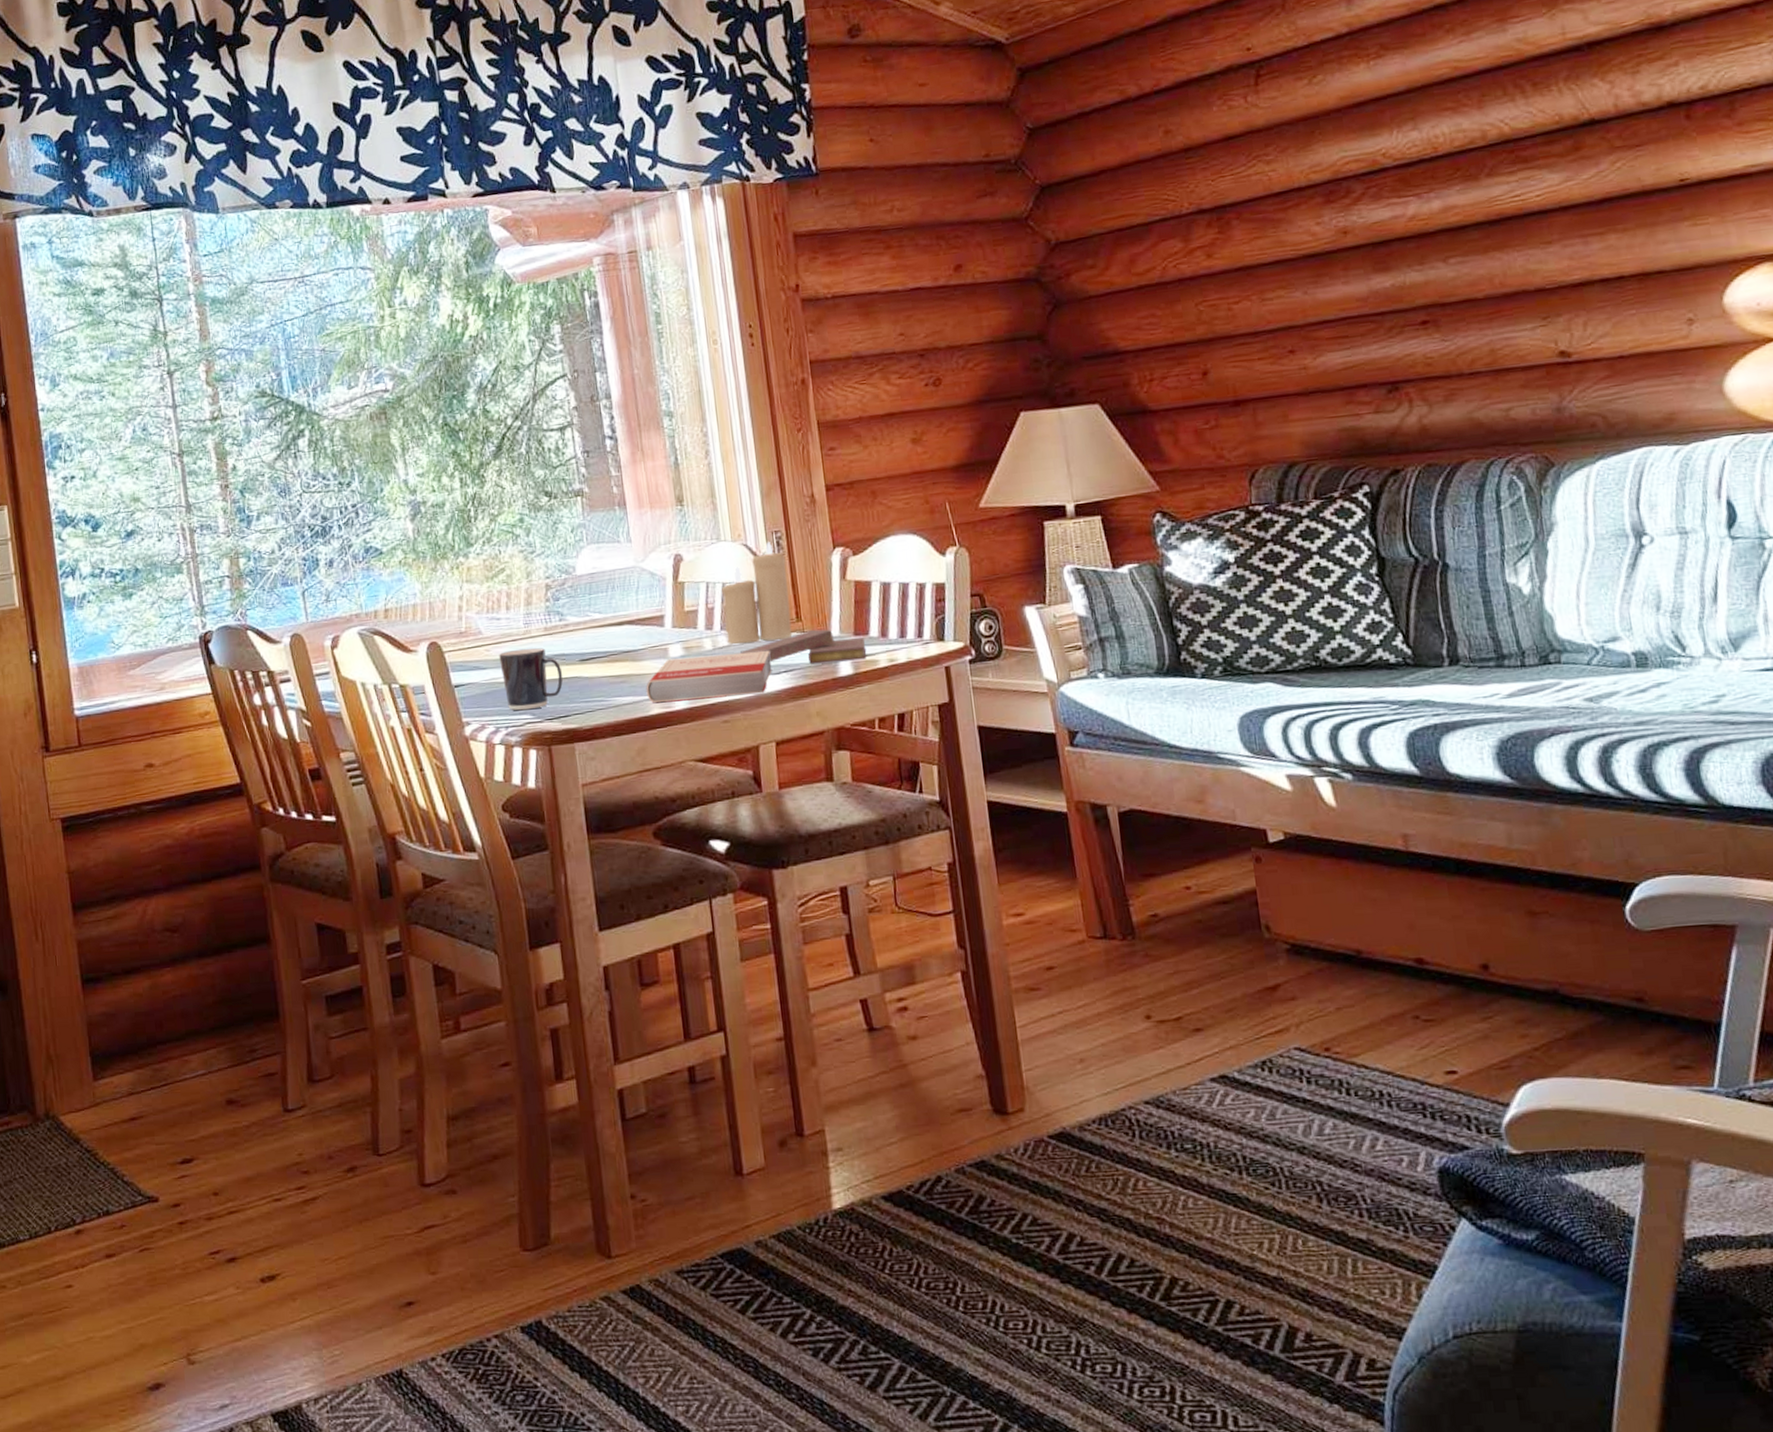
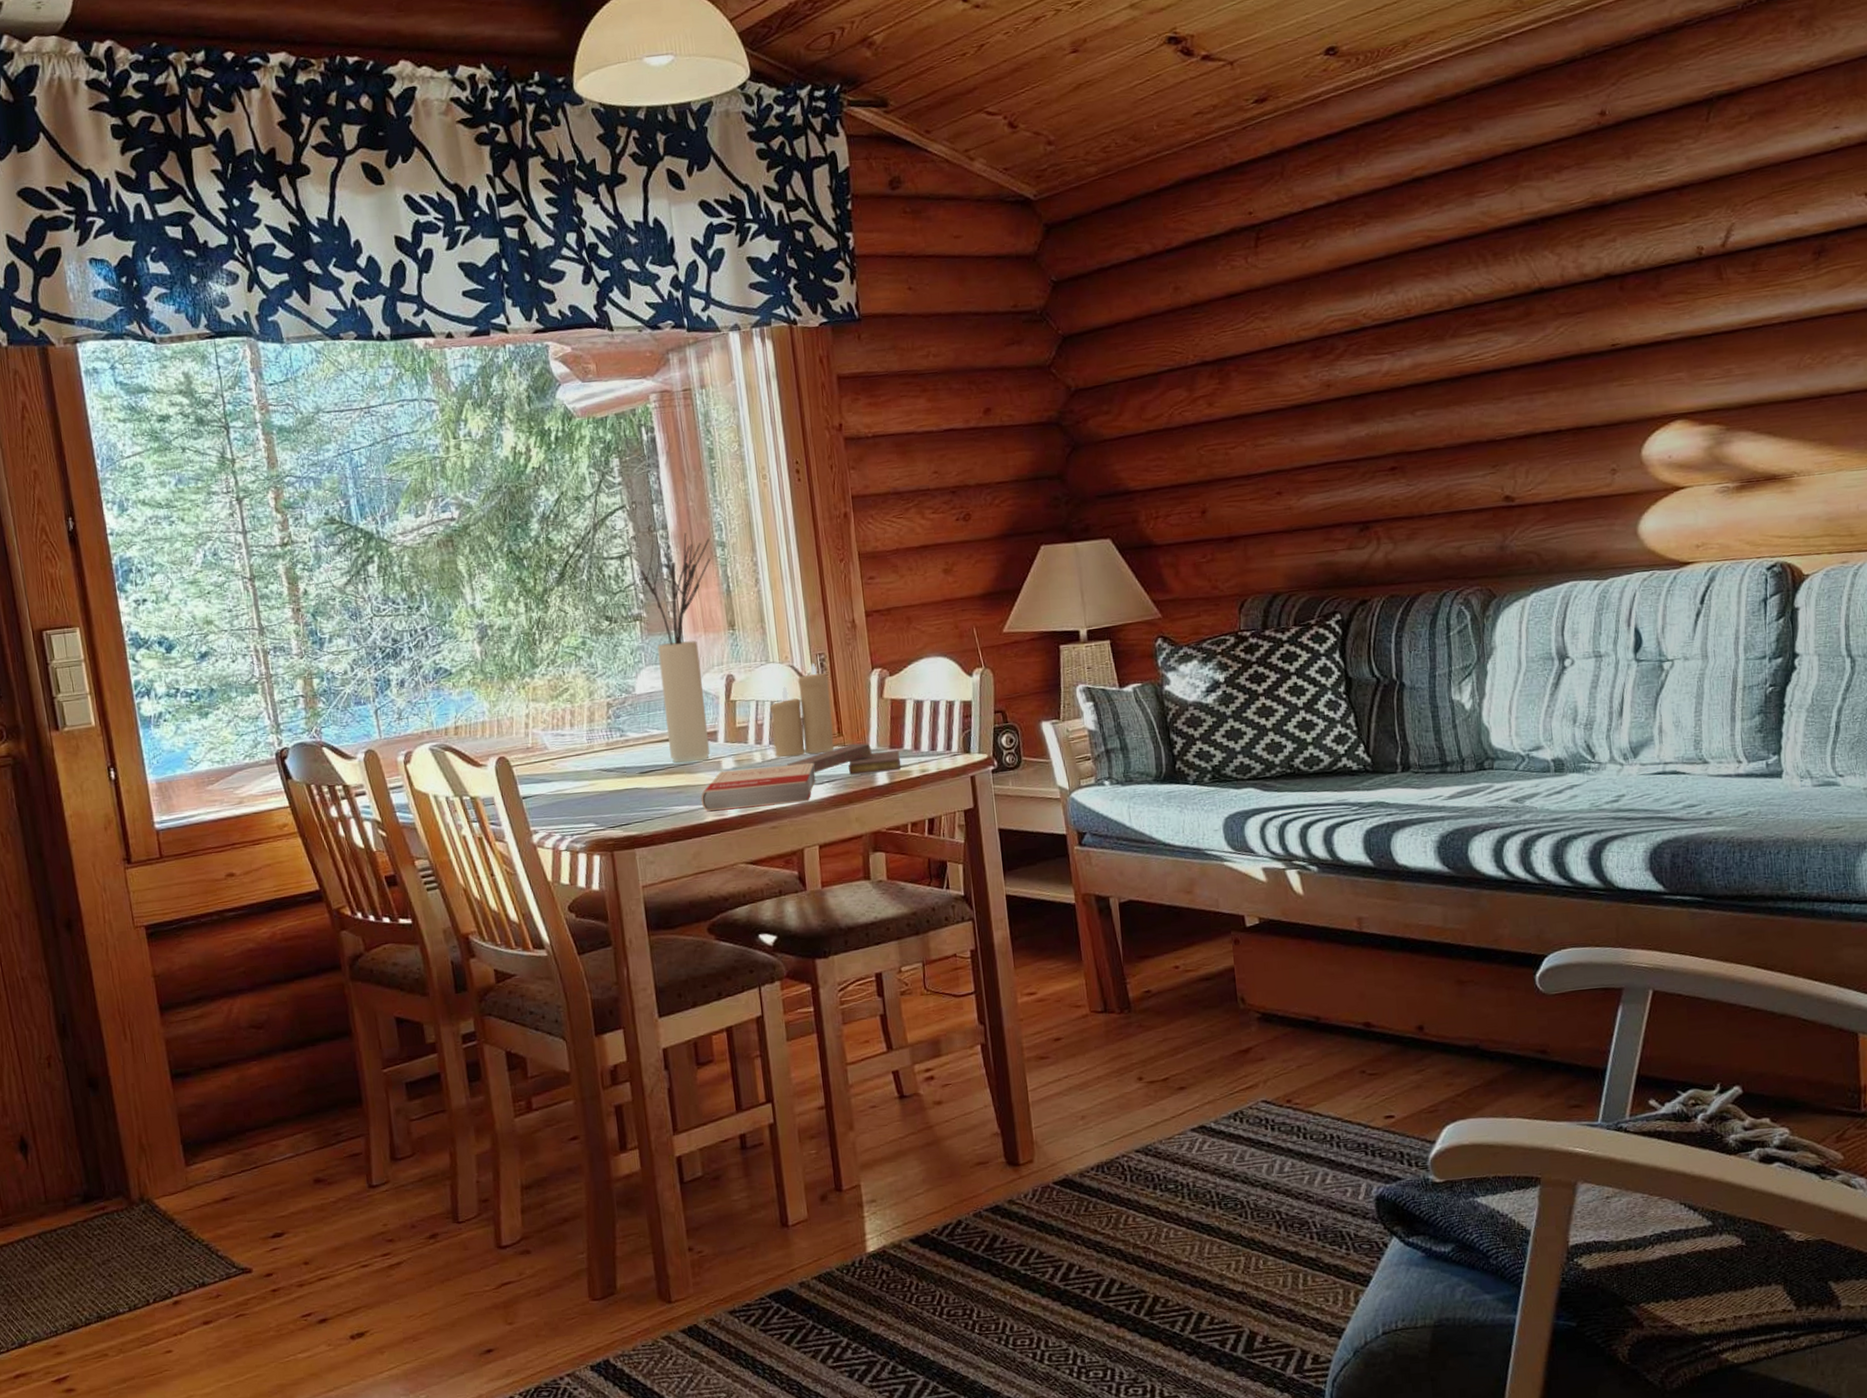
mug: present [499,647,563,711] -> none [564,761,624,820]
vase: none [582,402,657,651] -> present [640,533,710,764]

